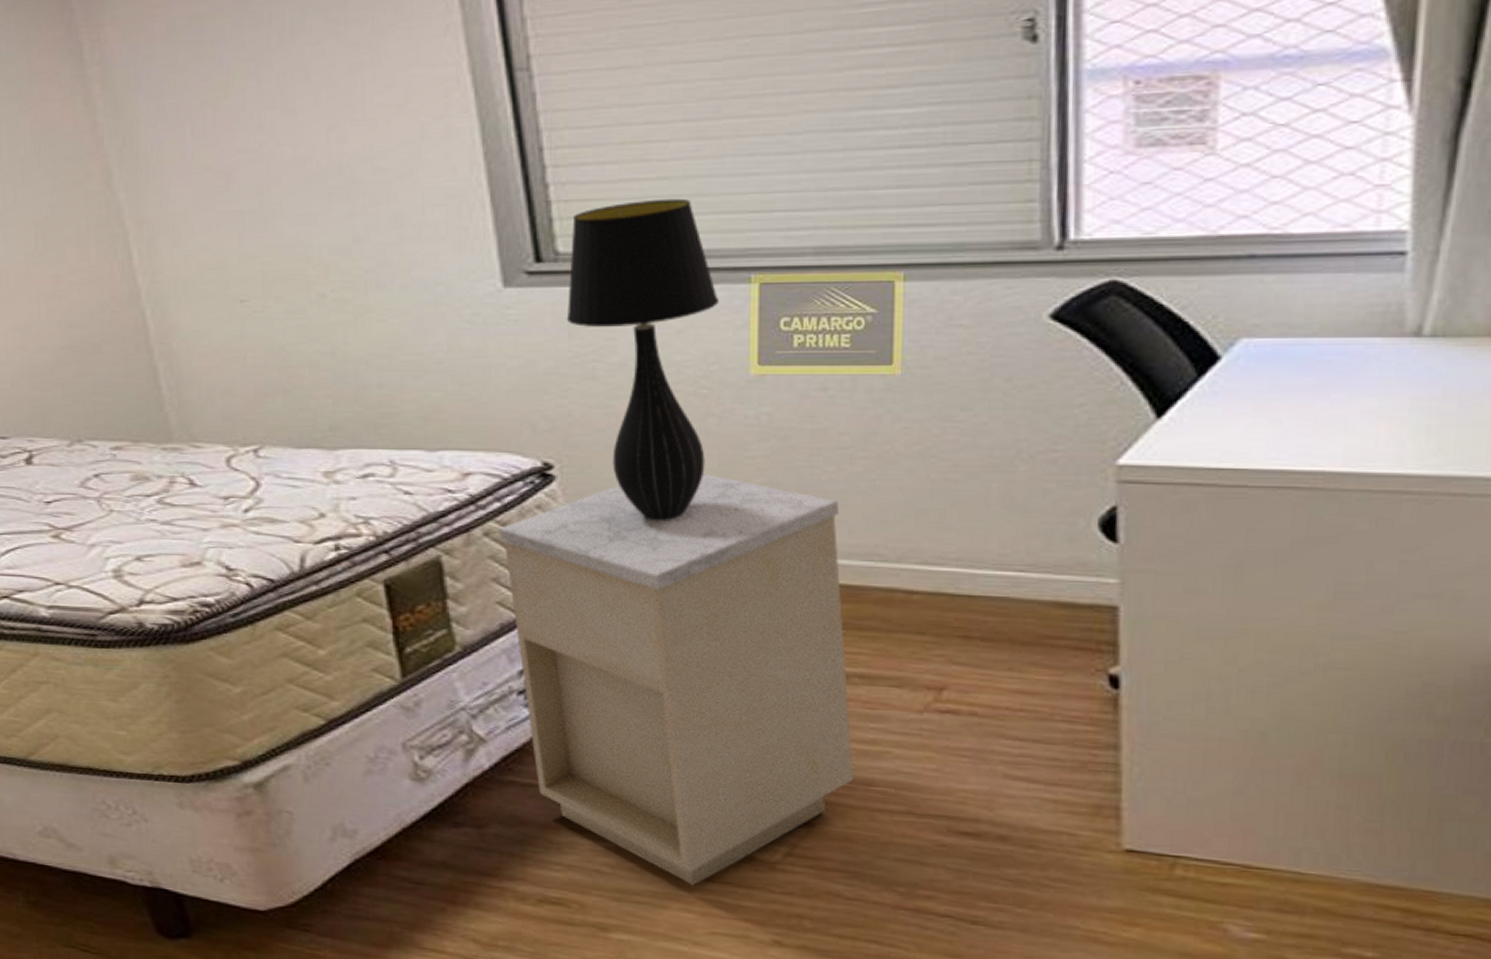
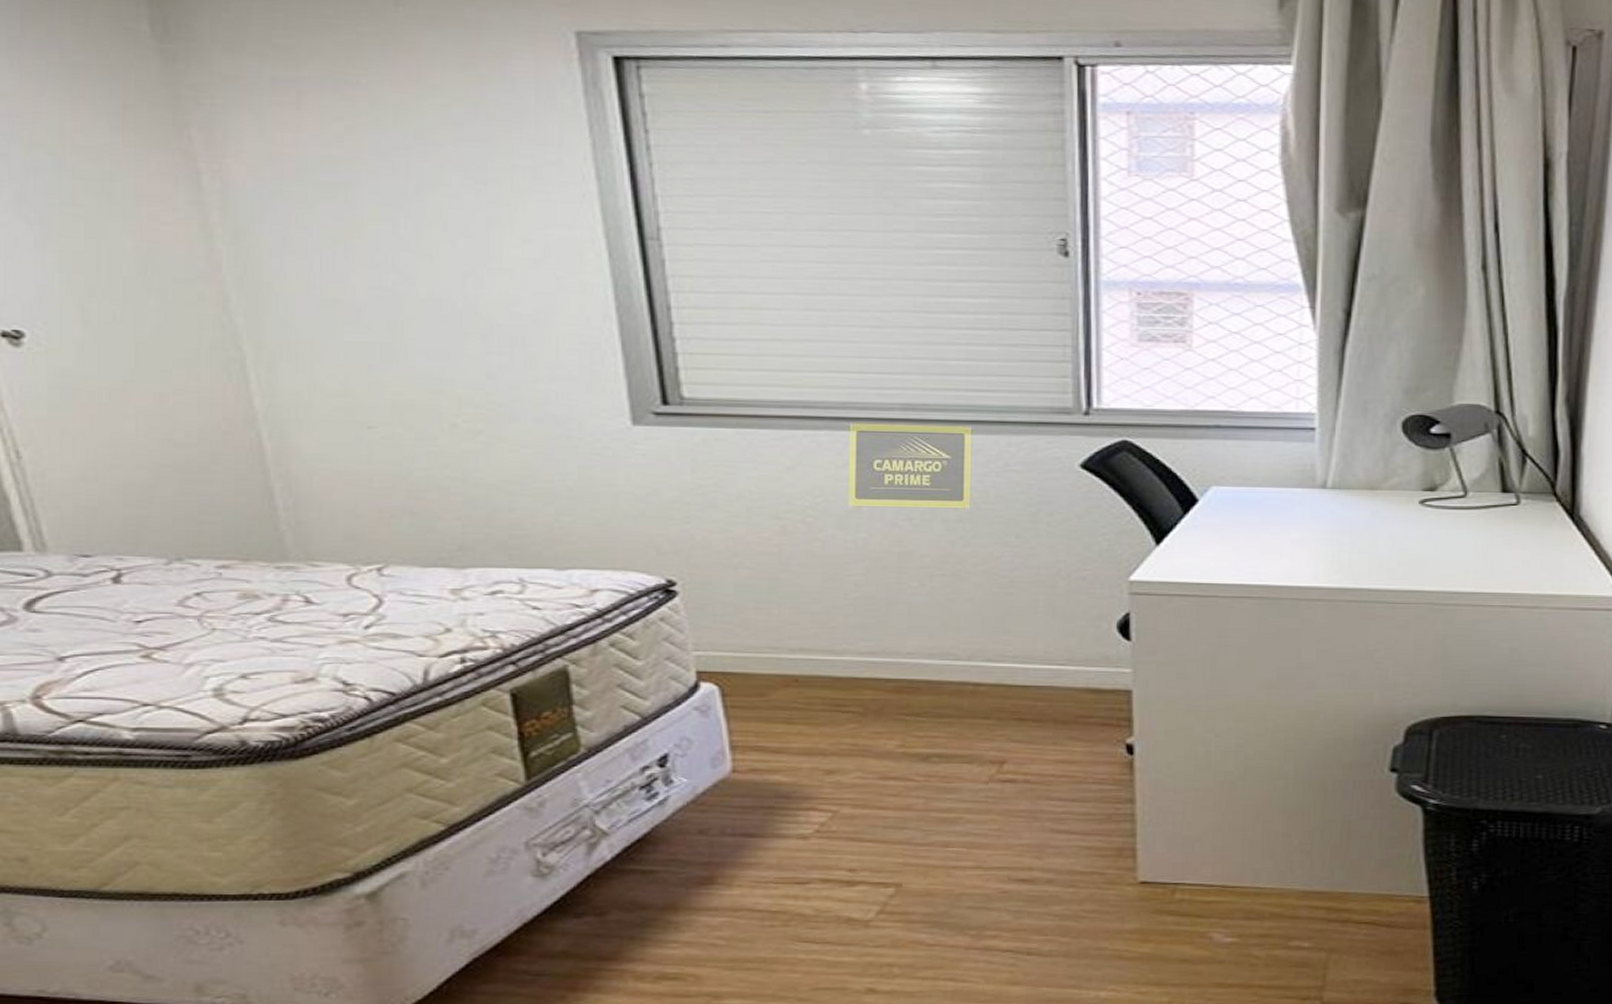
nightstand: present [499,474,854,885] -> none [624,589,934,948]
table lamp: present [566,198,720,520] -> none [690,357,824,629]

